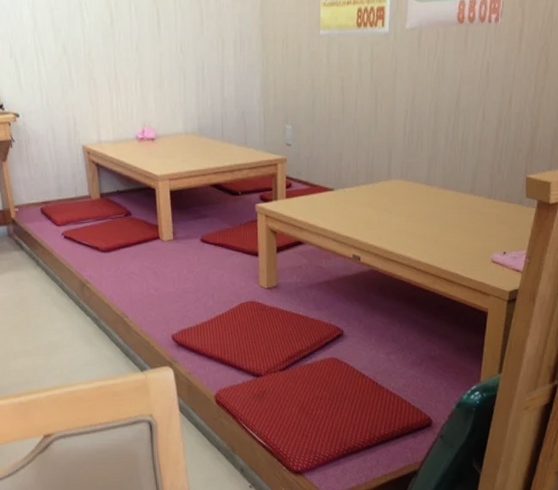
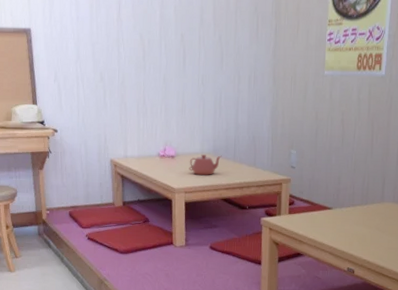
teapot: none [172,134,208,159] -> present [189,154,222,175]

